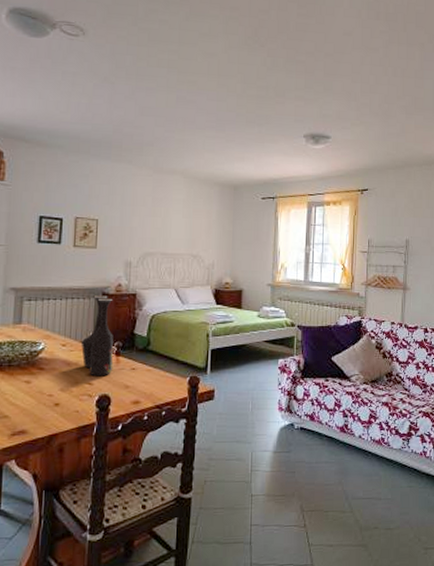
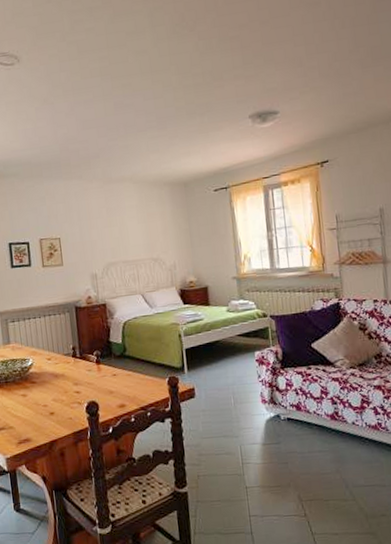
vase: present [81,295,114,377] -> none [64,309,95,385]

